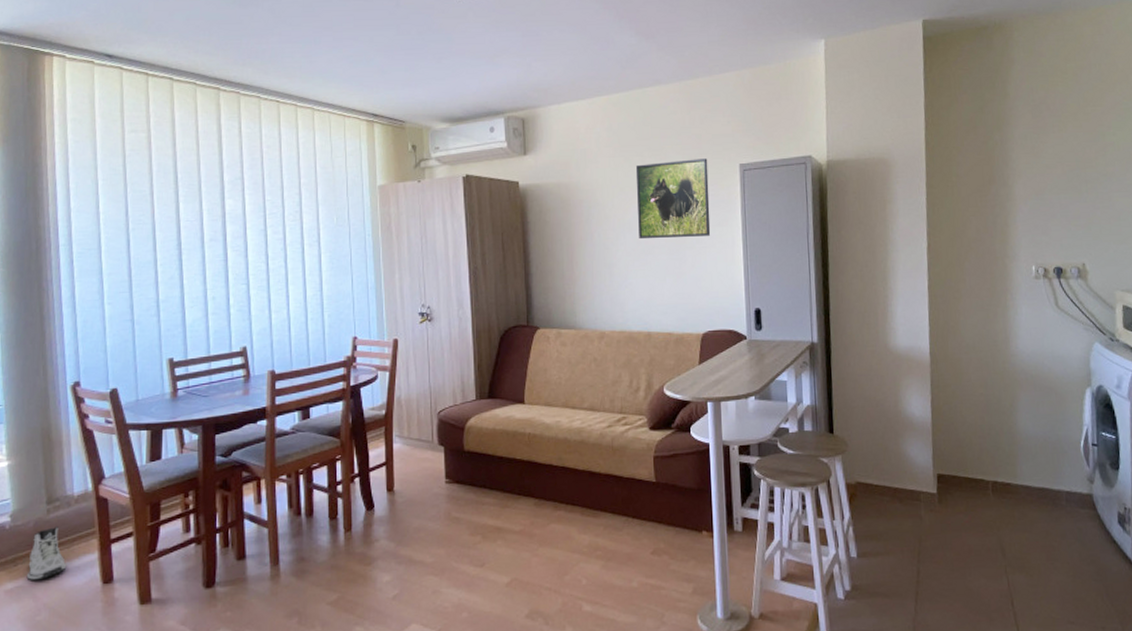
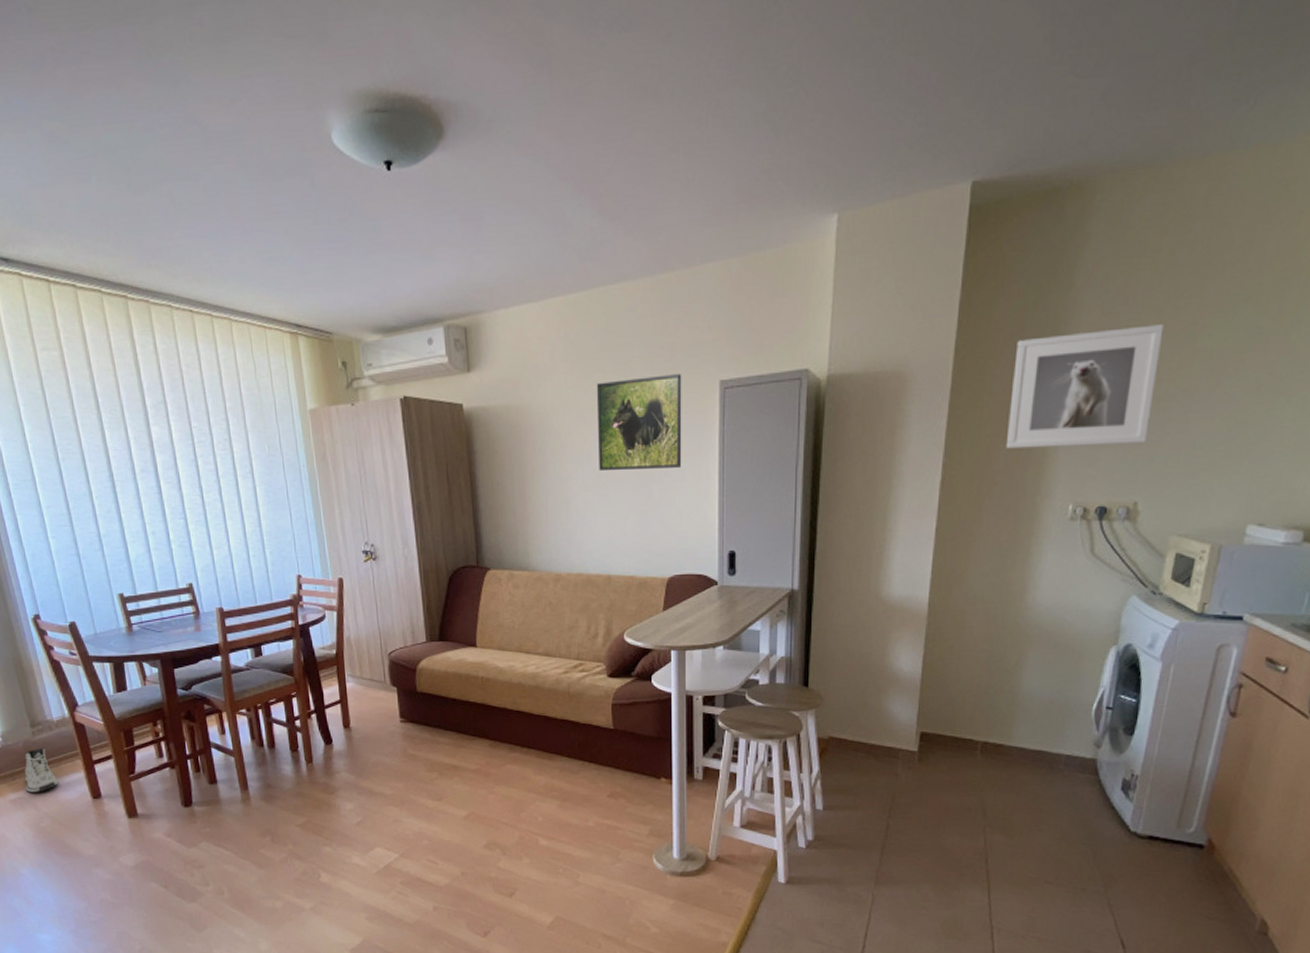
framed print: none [972,125,1083,220] -> present [1005,324,1164,449]

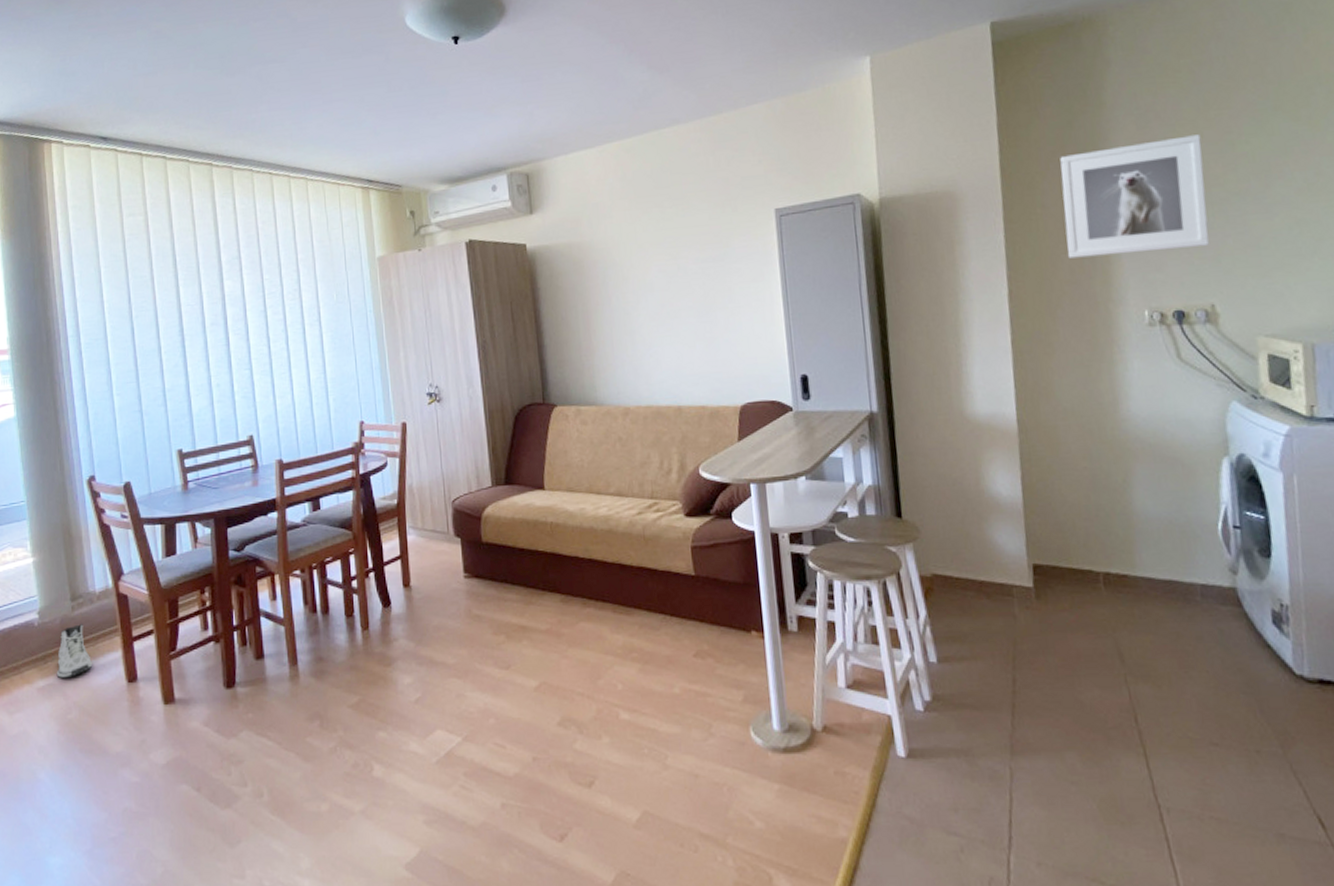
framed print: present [596,374,682,472] -> none [655,205,745,302]

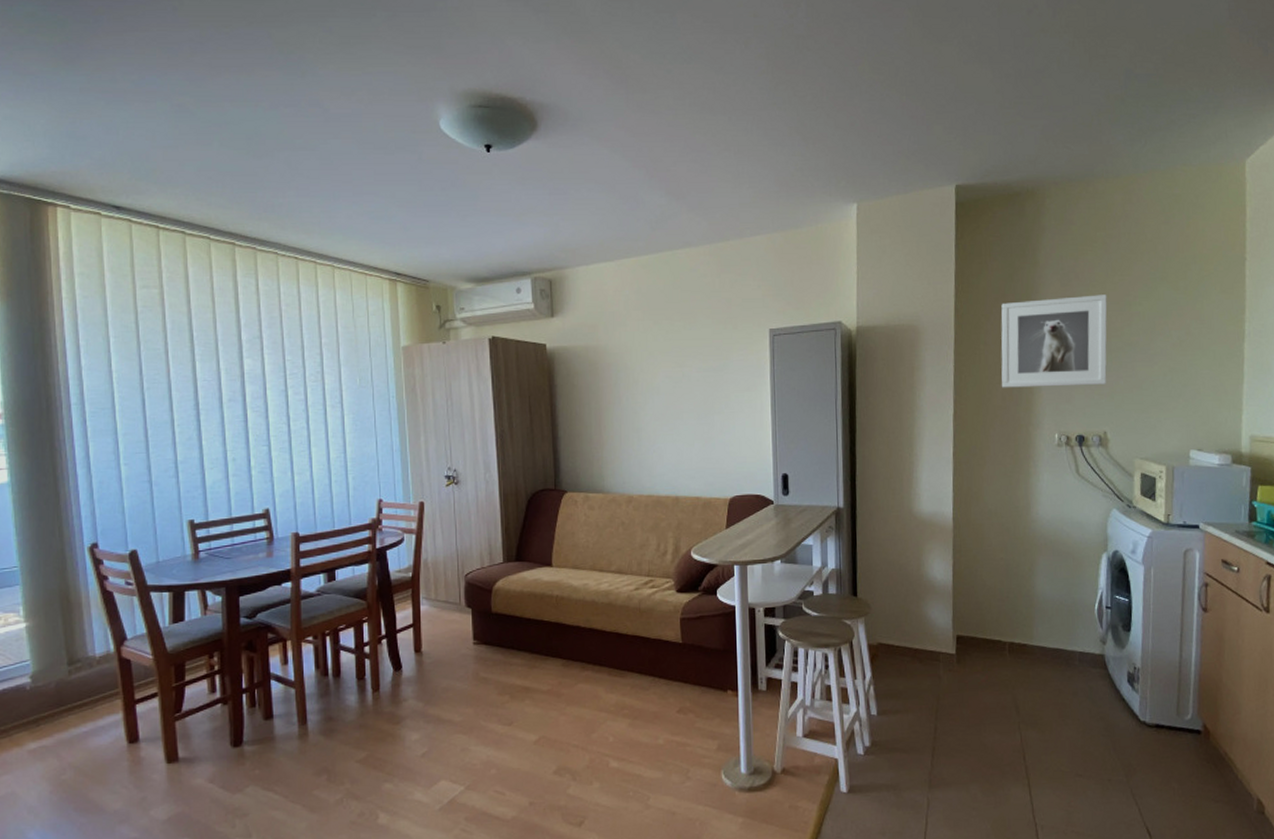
sneaker: present [56,623,93,679] -> none [50,686,91,741]

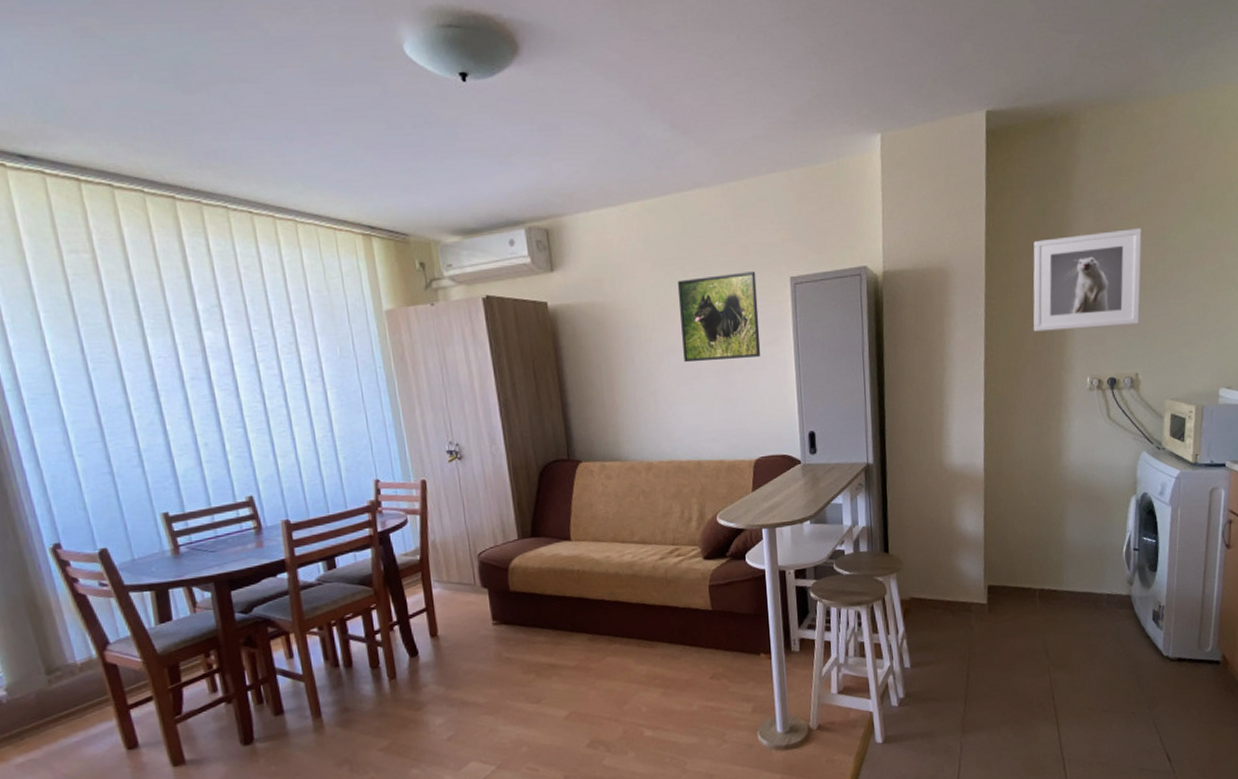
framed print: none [664,323,740,404] -> present [677,271,761,363]

